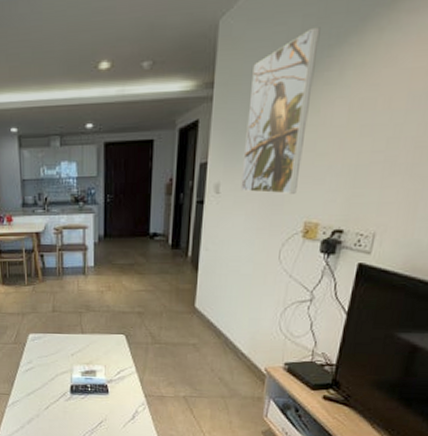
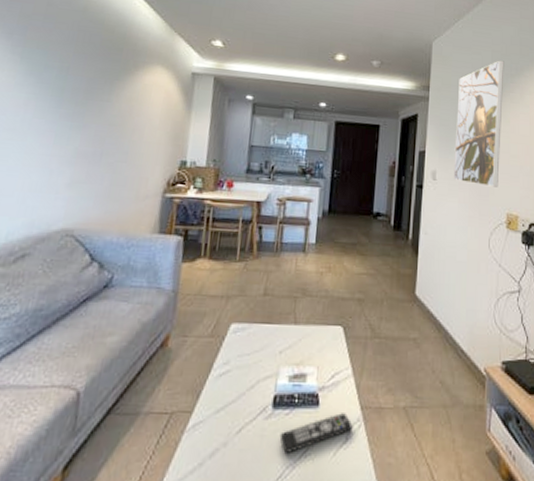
remote control: none [78,399,138,424] -> present [279,413,353,453]

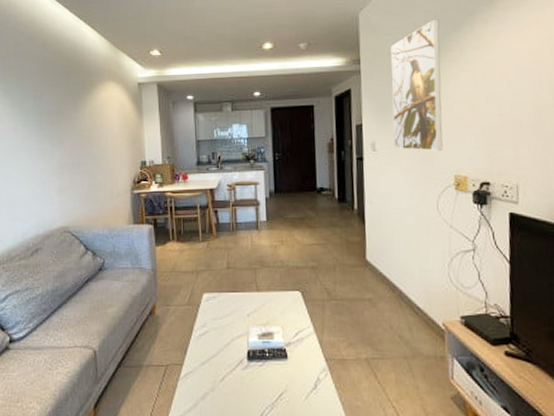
remote control: present [279,413,353,453] -> none [257,364,320,397]

